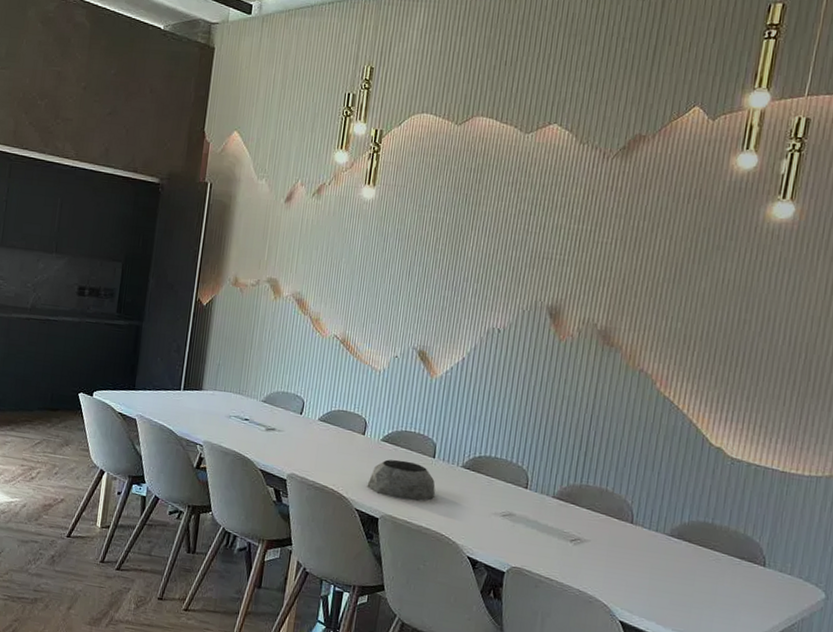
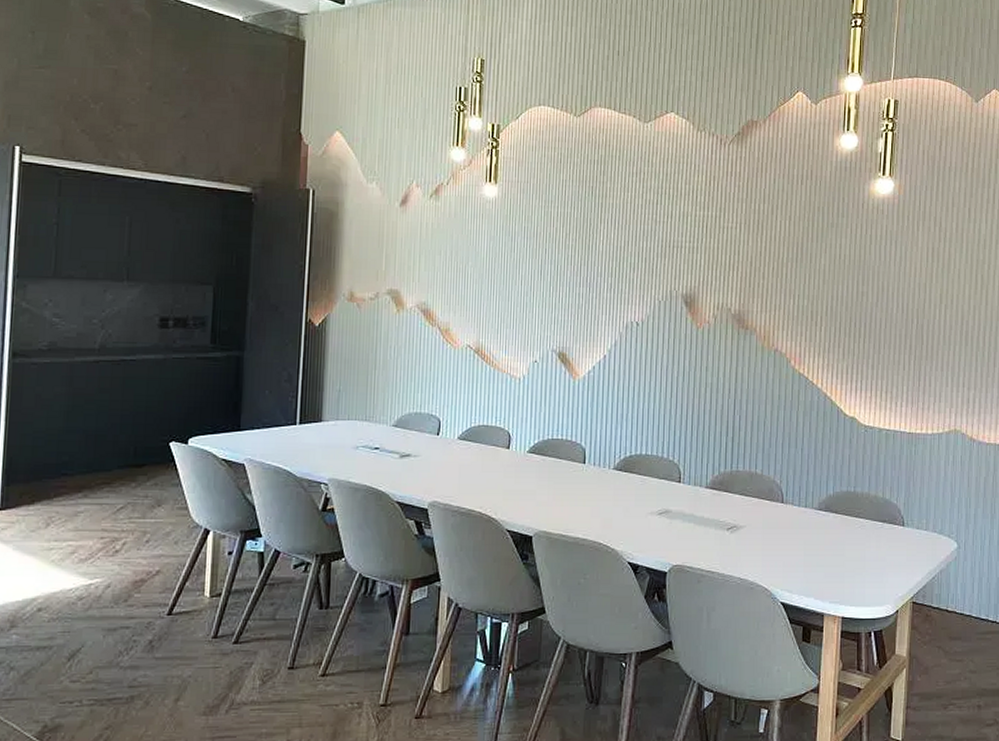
plant pot: present [367,459,436,501] -> none [516,470,589,512]

